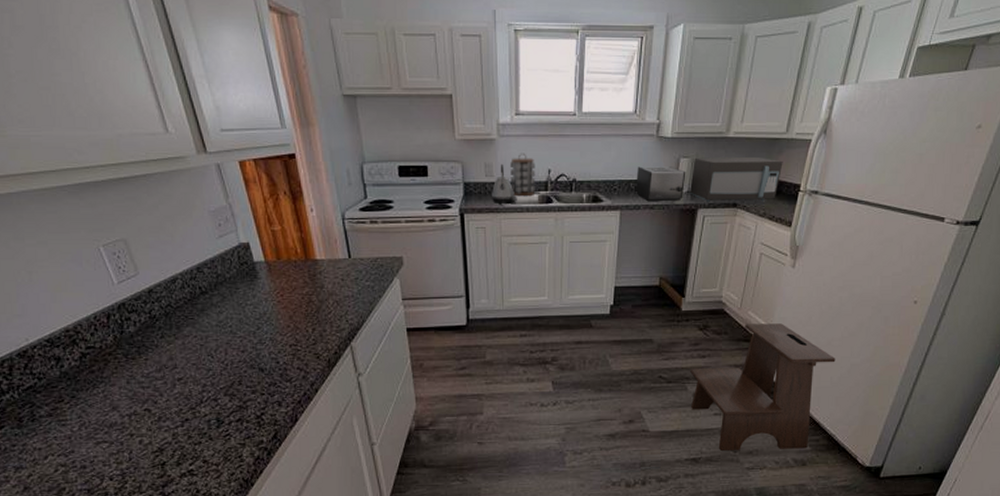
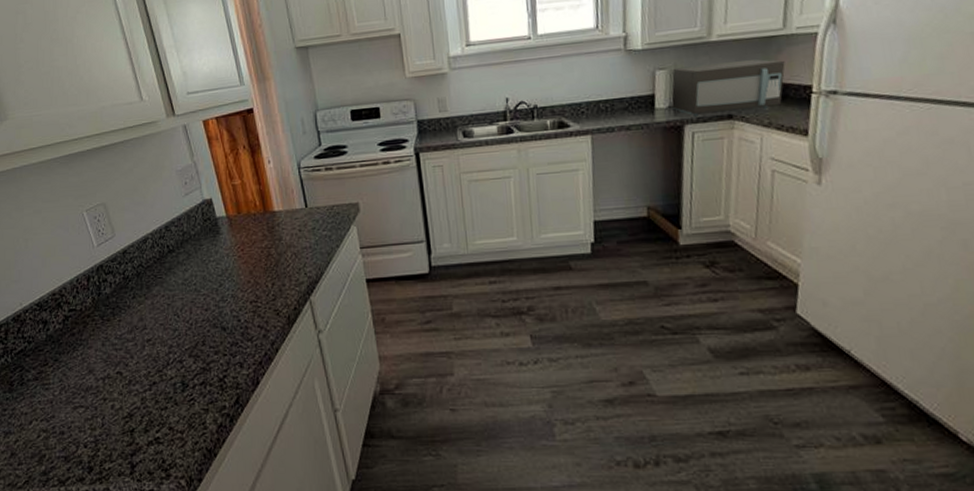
kettle: present [491,163,515,203] -> none [446,97,472,139]
spice rack: present [510,153,536,197] -> none [464,84,494,130]
toaster: present [636,166,686,202] -> none [605,81,665,122]
step stool: present [690,323,836,451] -> none [700,255,901,421]

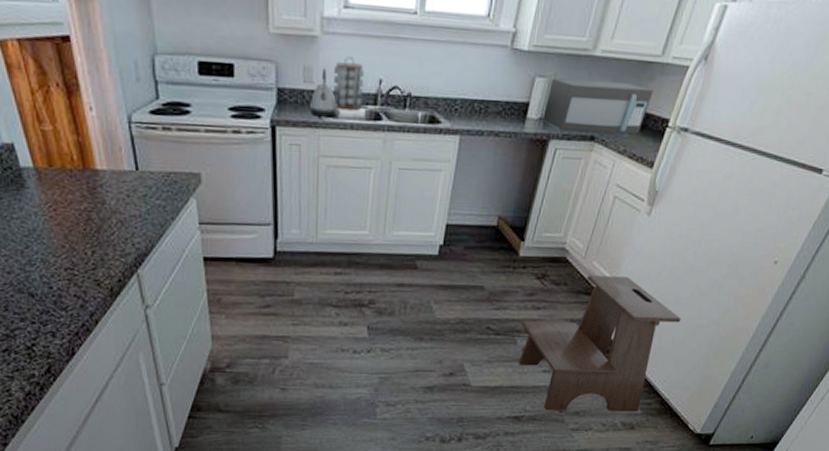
kettle: none [446,97,472,139] -> present [309,67,338,118]
spice rack: none [464,84,494,130] -> present [333,56,365,111]
step stool: none [700,255,901,421] -> present [519,275,681,412]

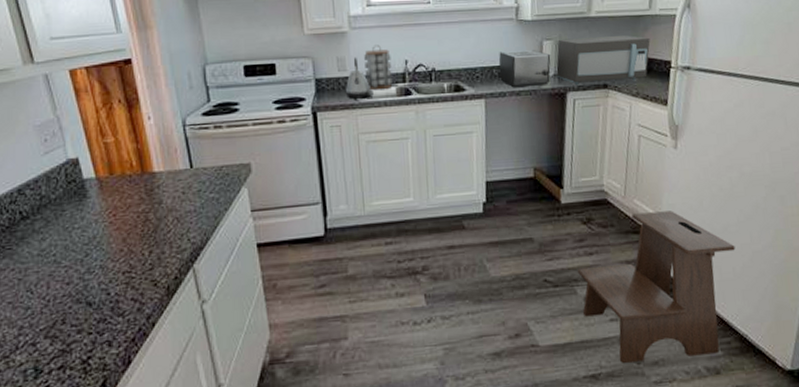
toaster: none [480,84,541,129] -> present [498,50,551,88]

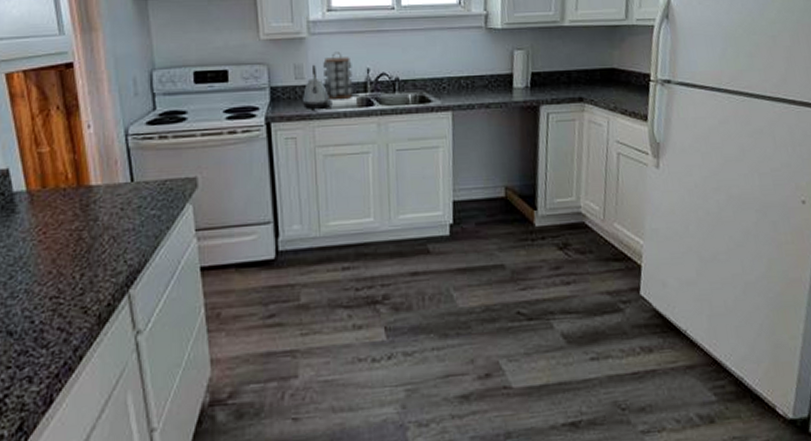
toaster: present [498,50,551,88] -> none [466,60,523,100]
microwave: present [556,35,650,85] -> none [528,46,628,97]
step stool: present [578,210,735,363] -> none [554,236,726,409]

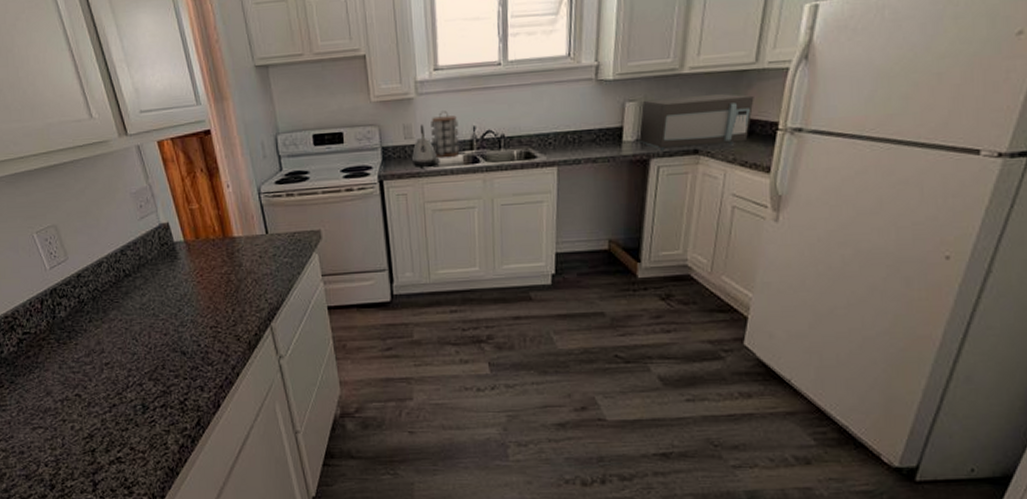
microwave: none [528,46,628,97] -> present [639,94,754,150]

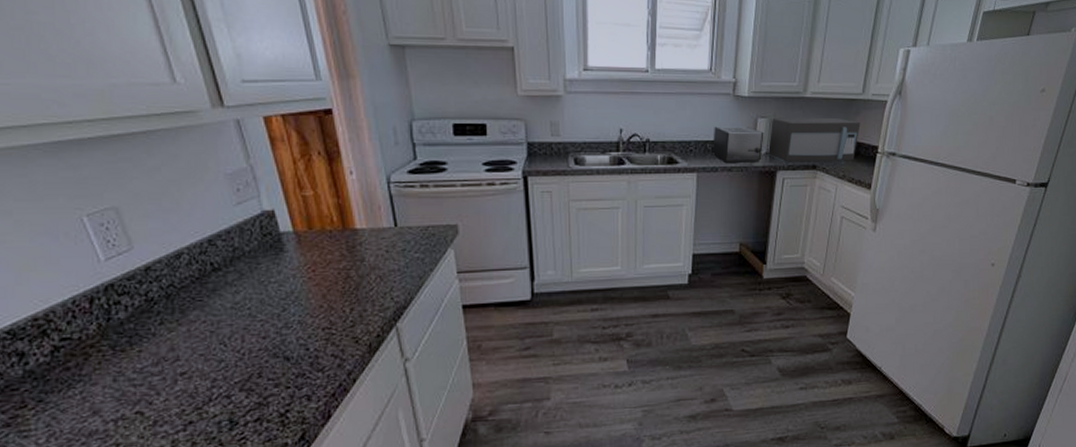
kettle: present [411,124,437,167] -> none [557,122,584,165]
spice rack: present [431,110,460,158] -> none [578,111,606,158]
toaster: none [574,113,634,155] -> present [713,126,764,164]

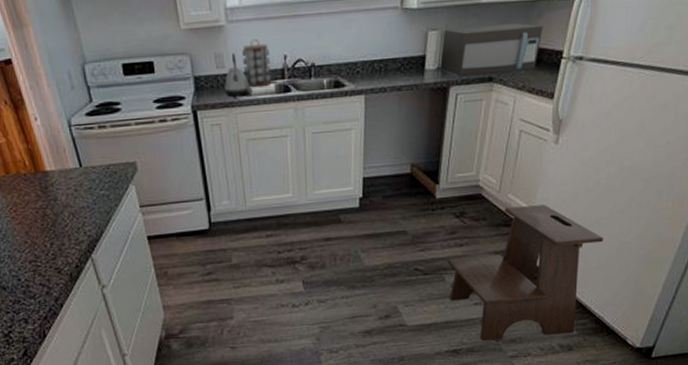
kettle: none [557,122,584,165] -> present [223,52,250,97]
spice rack: none [578,111,606,158] -> present [242,39,272,88]
toaster: present [713,126,764,164] -> none [380,41,436,83]
step stool: none [774,289,919,427] -> present [448,204,604,340]

